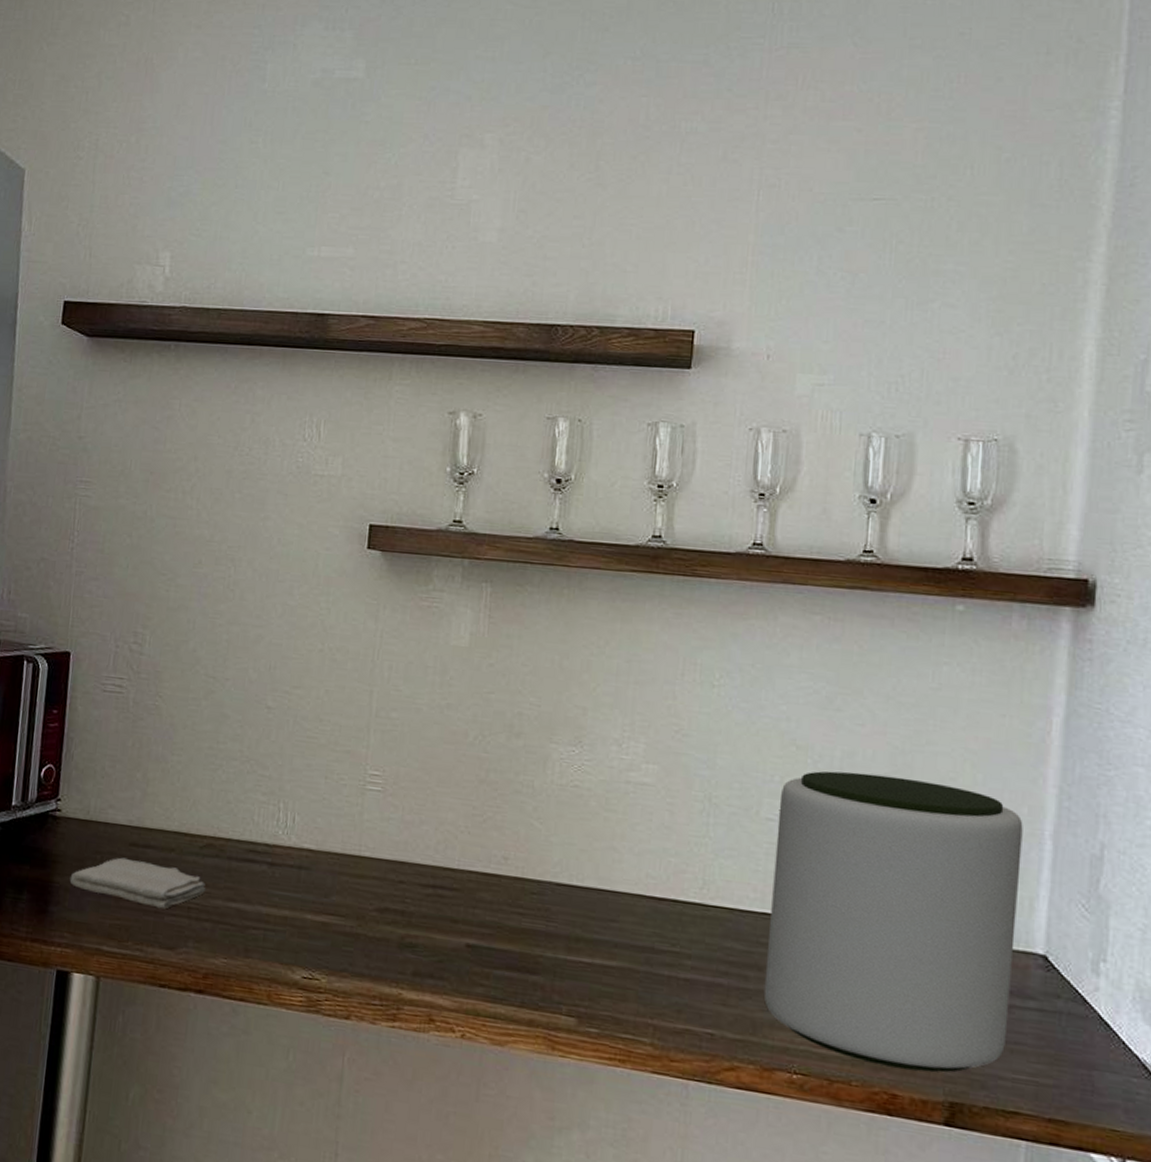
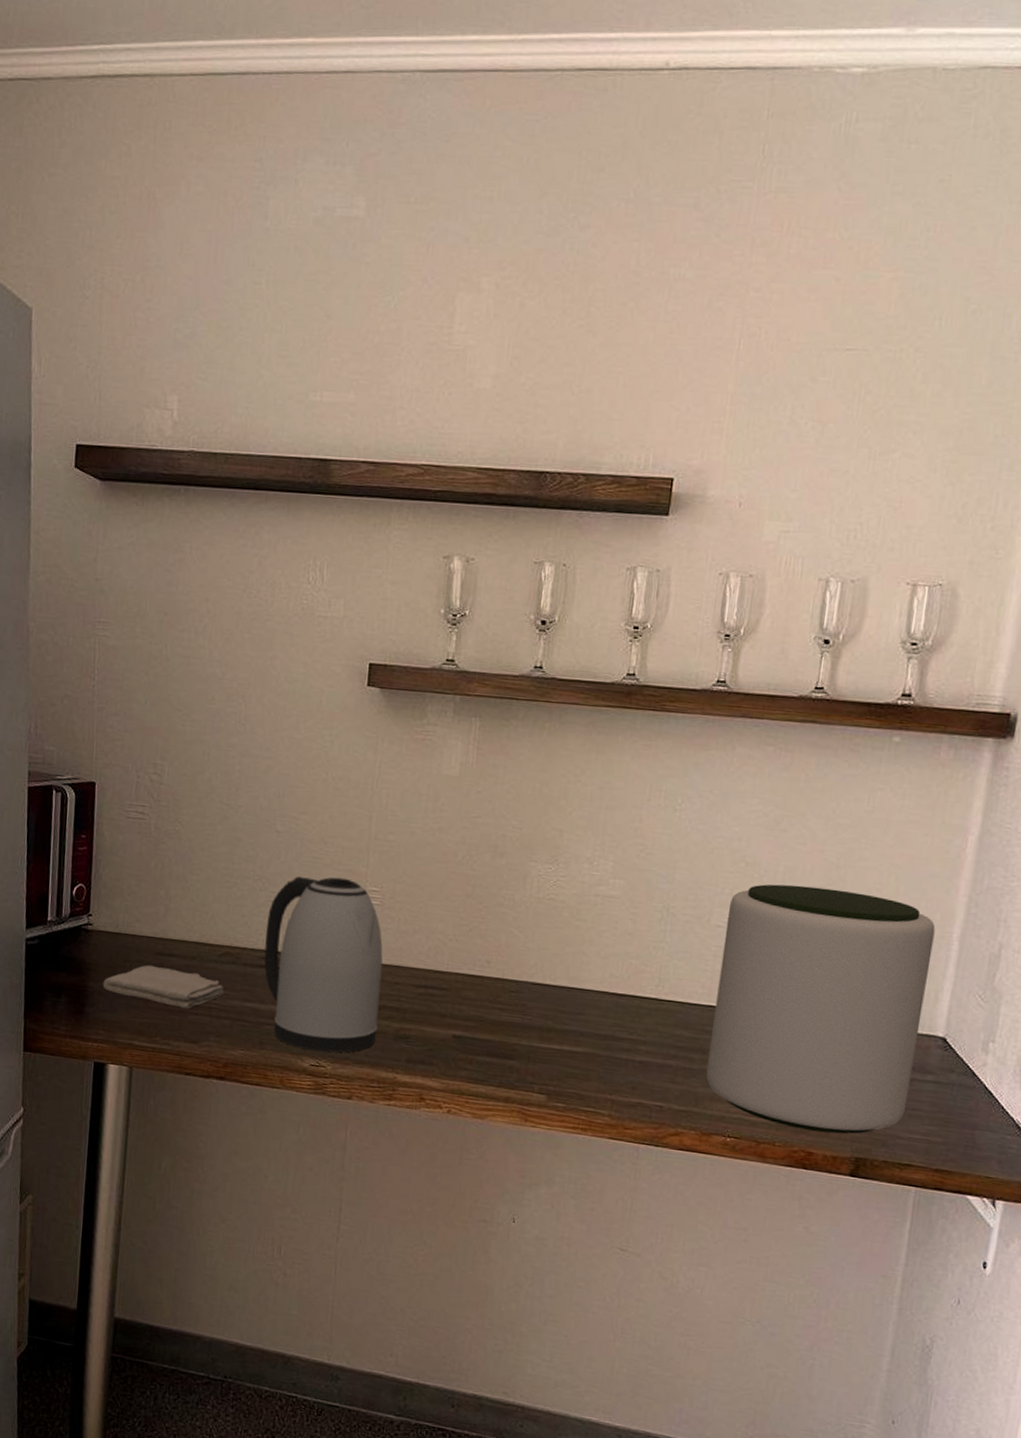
kettle: none [251,758,386,963] -> present [264,876,383,1053]

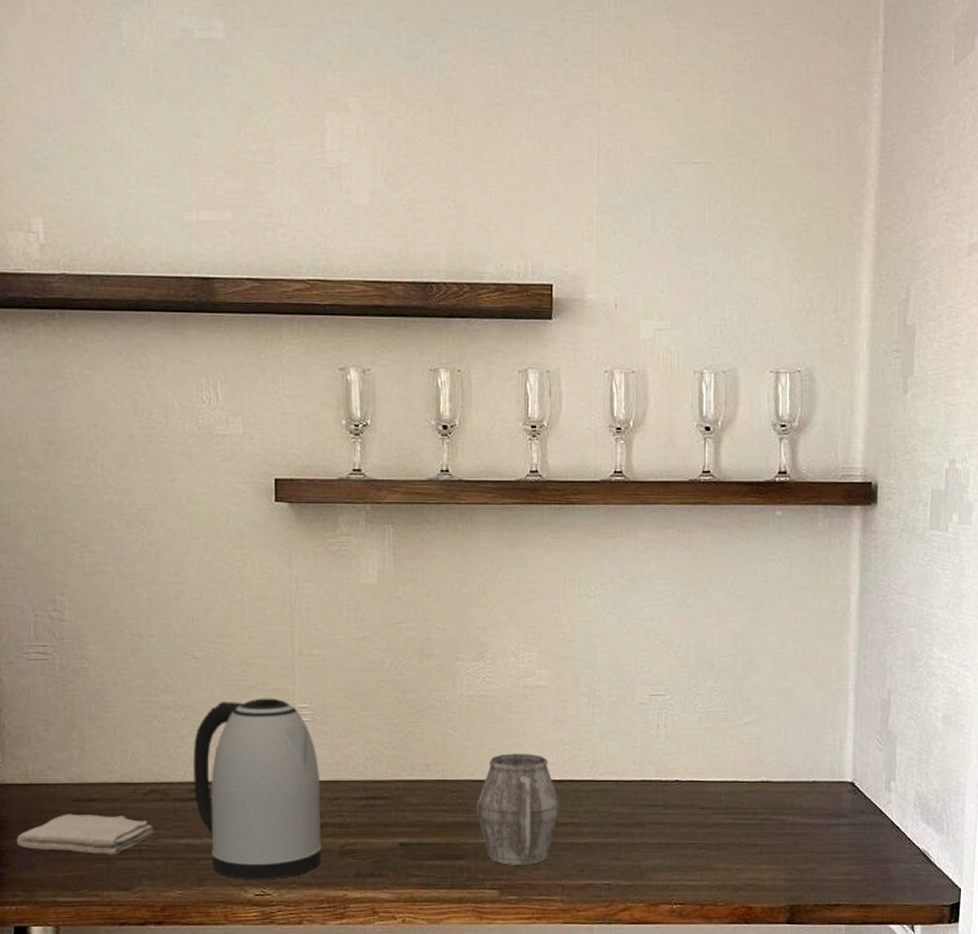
mug: none [532,960,619,1075] -> present [477,753,559,865]
plant pot: present [706,884,936,1134] -> none [647,657,833,886]

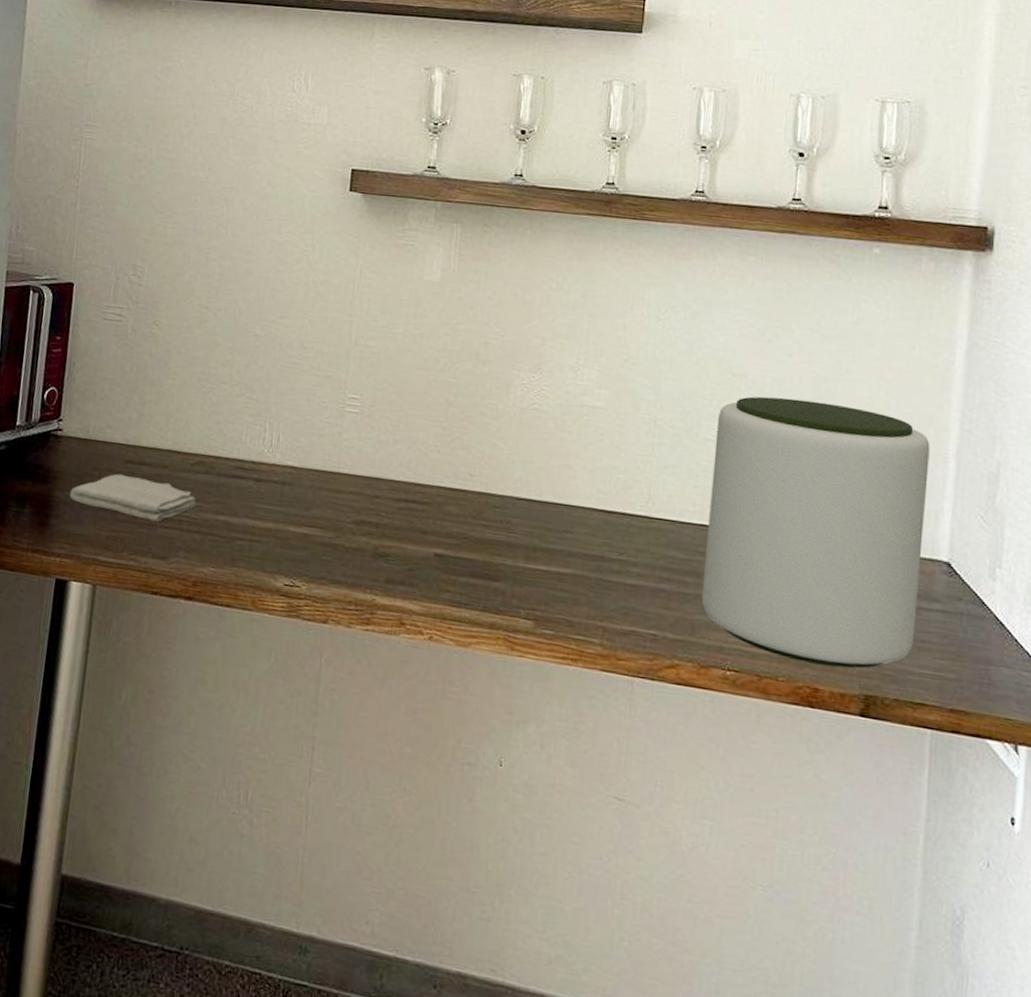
kettle: present [194,698,322,879] -> none [238,382,362,572]
mug: present [477,753,559,865] -> none [518,474,608,599]
plant pot: none [647,657,833,886] -> present [701,396,930,669]

